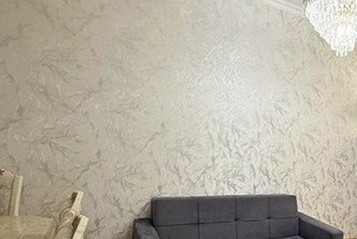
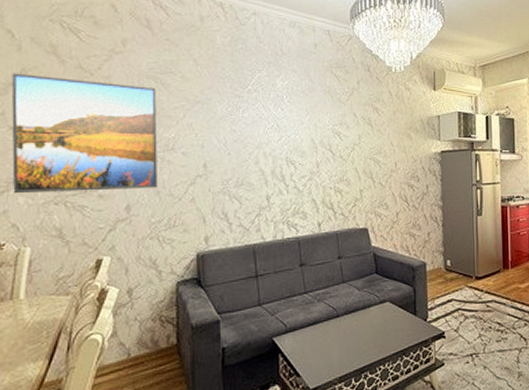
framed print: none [10,27,127,140] -> present [11,73,158,194]

